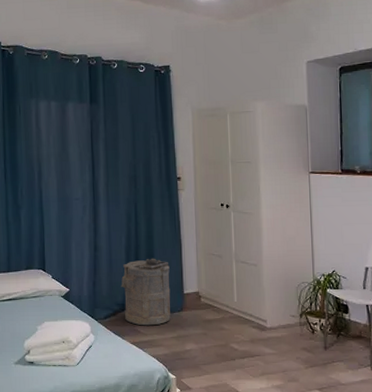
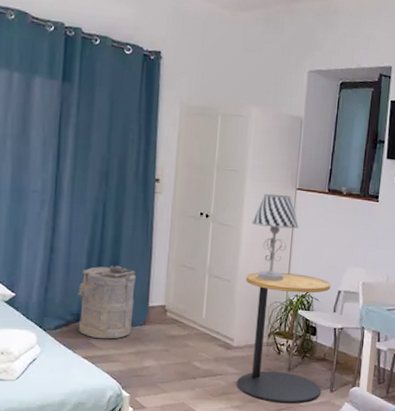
table lamp: none [270,179,317,263] -> present [251,193,299,281]
side table: none [271,254,362,382] -> present [237,272,331,404]

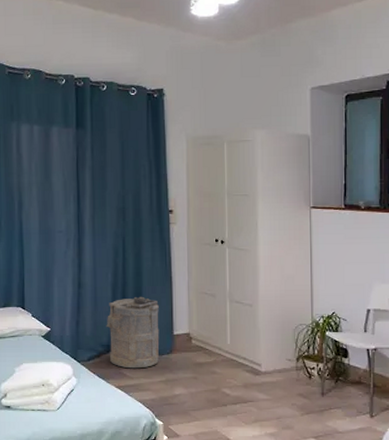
side table: present [237,272,331,404] -> none [267,294,360,430]
table lamp: present [251,193,299,281] -> none [267,214,318,303]

